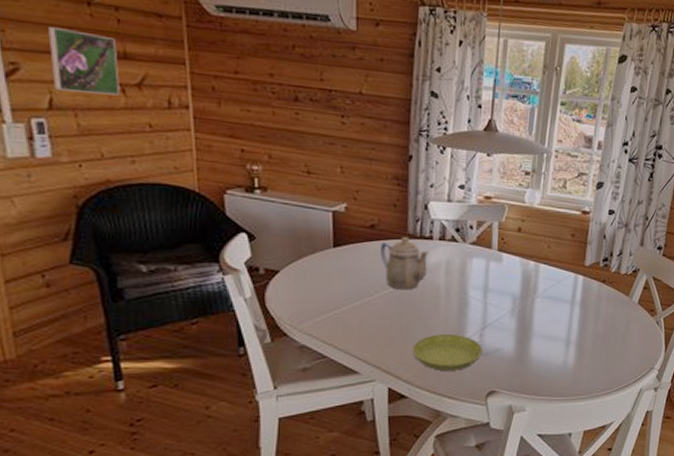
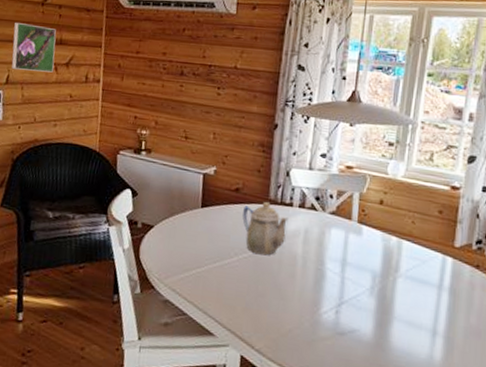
saucer: present [412,334,482,371] -> none [266,305,338,348]

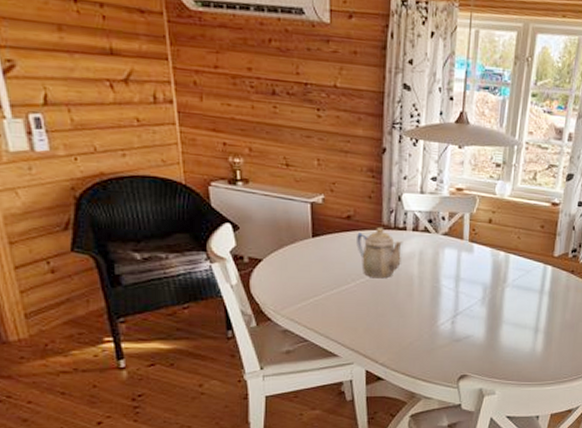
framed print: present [11,23,57,73] -> none [39,24,109,91]

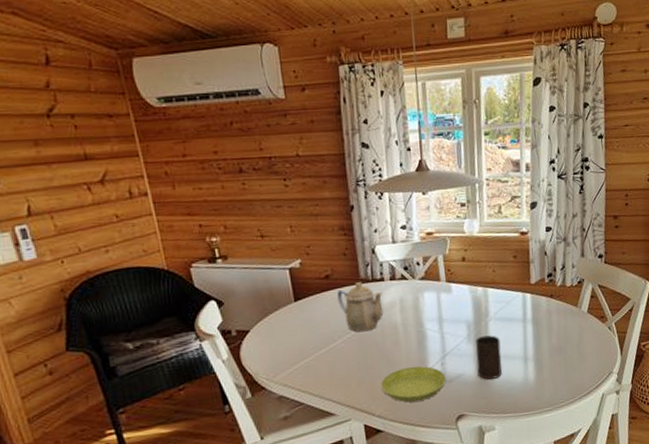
saucer: none [388,321,454,355] -> present [381,366,446,403]
cup: none [486,301,514,345] -> present [476,335,502,380]

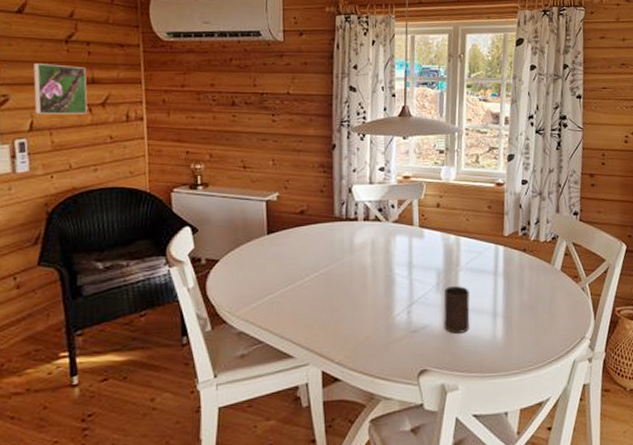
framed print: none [17,142,87,198] -> present [33,64,88,114]
teapot: present [337,282,384,333] -> none [310,220,354,272]
saucer: present [381,366,446,403] -> none [344,313,411,351]

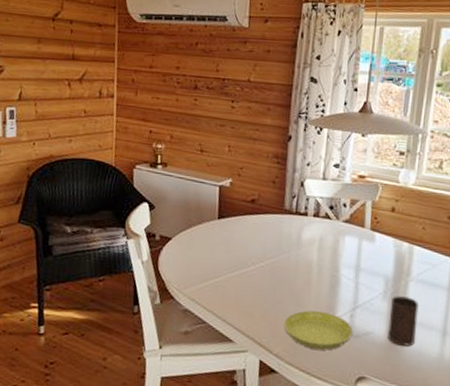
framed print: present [33,64,88,114] -> none [23,39,69,88]
saucer: none [344,313,411,351] -> present [284,310,353,350]

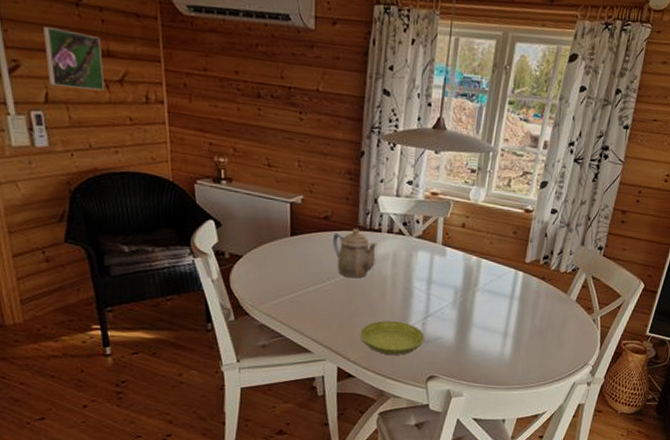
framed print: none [23,39,69,88] -> present [43,27,105,91]
teapot: none [258,212,303,264] -> present [333,229,377,279]
cup: present [388,296,419,347] -> none [456,304,484,348]

